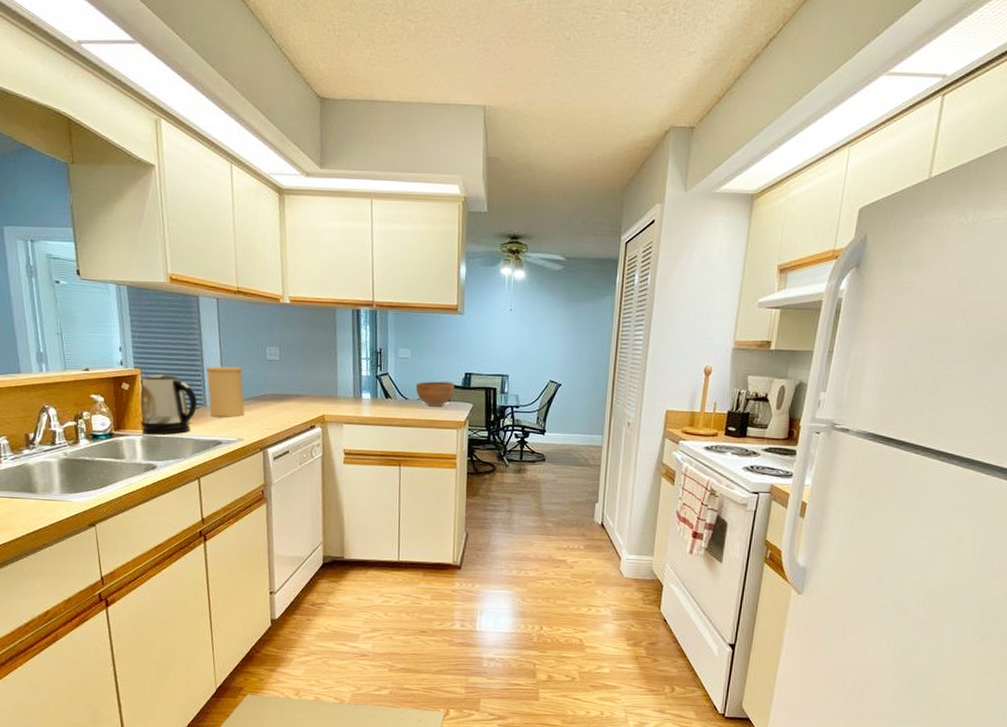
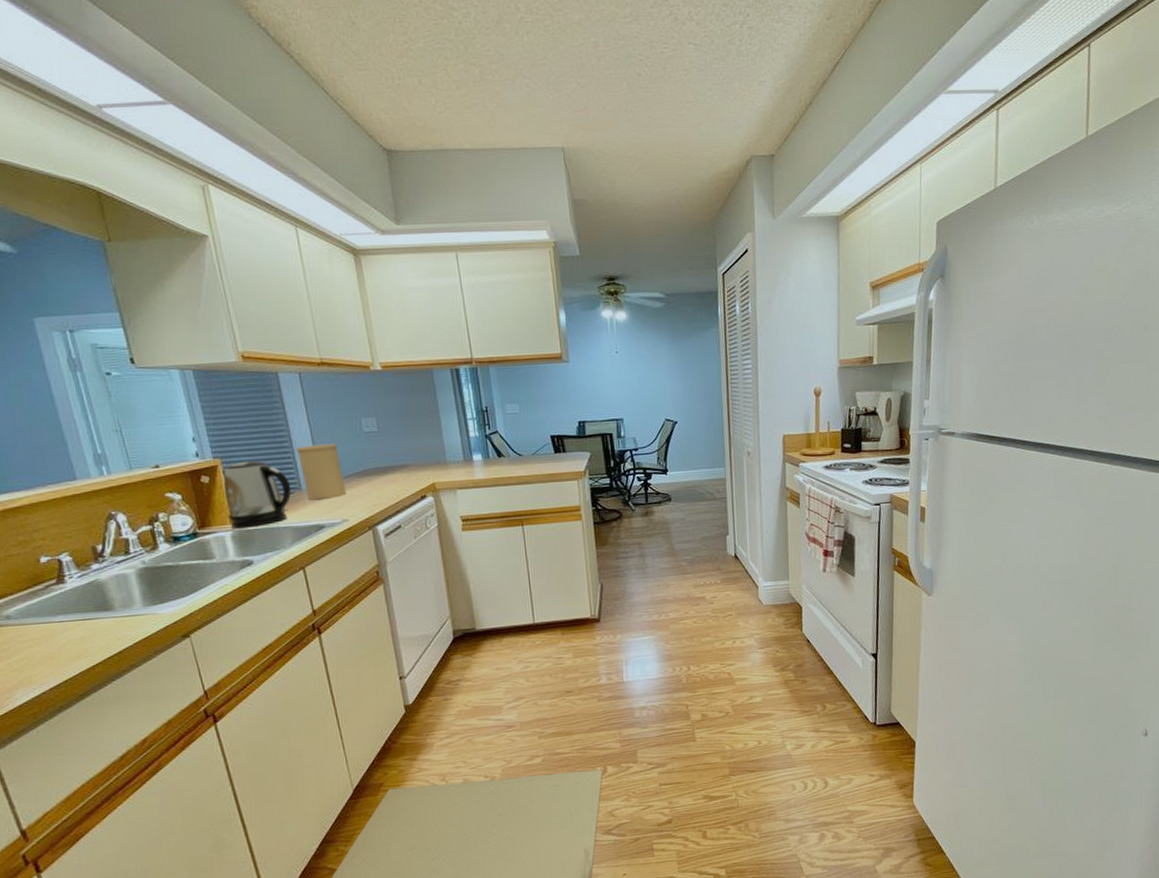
bowl: present [415,381,455,407] -> none [528,432,570,460]

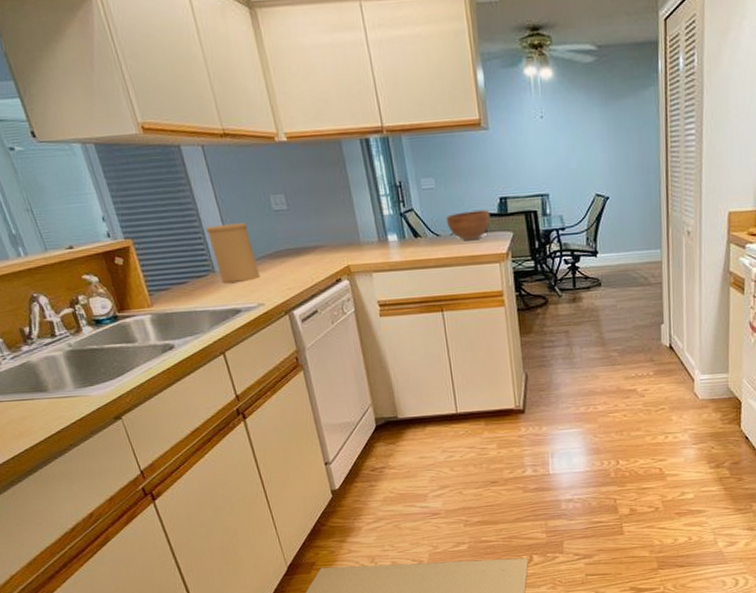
kettle: present [222,460,292,529] -> none [134,241,206,313]
bowl: none [528,432,570,460] -> present [446,210,491,241]

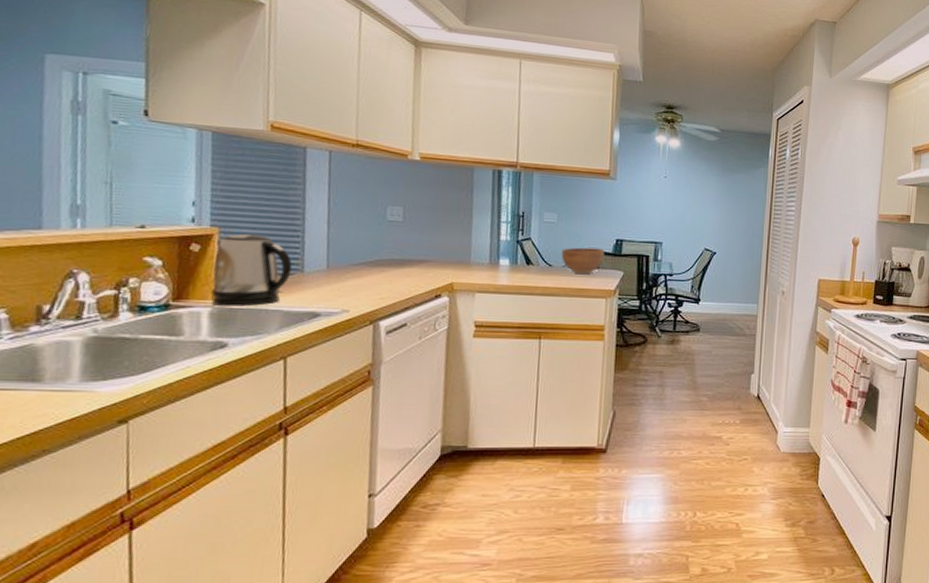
kettle: none [134,241,206,313] -> present [212,233,293,307]
canister: present [206,223,260,283] -> none [307,226,355,285]

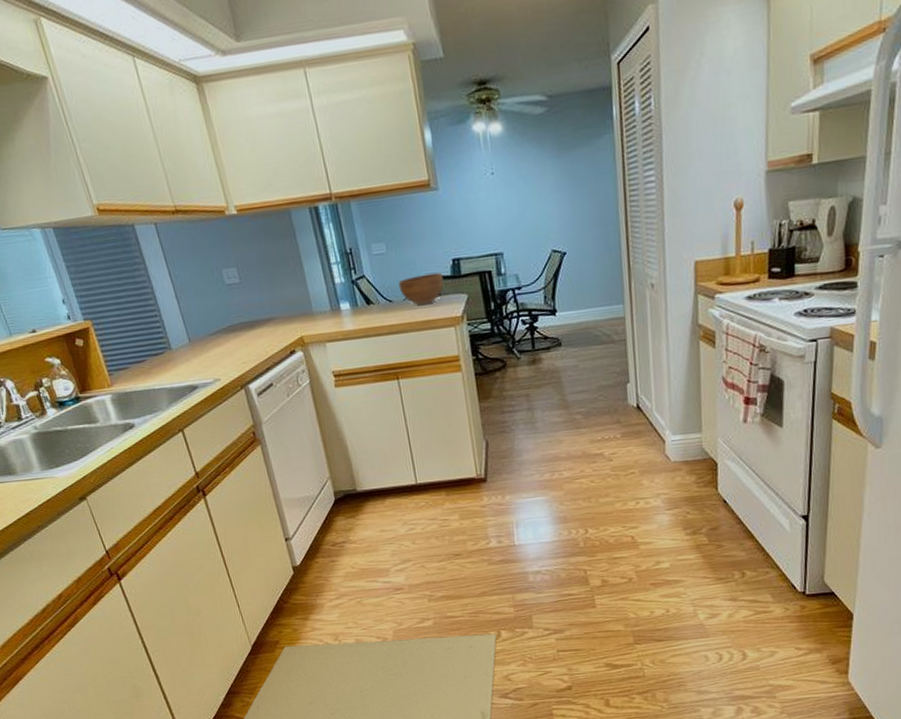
kettle: present [212,233,293,307] -> none [93,321,163,392]

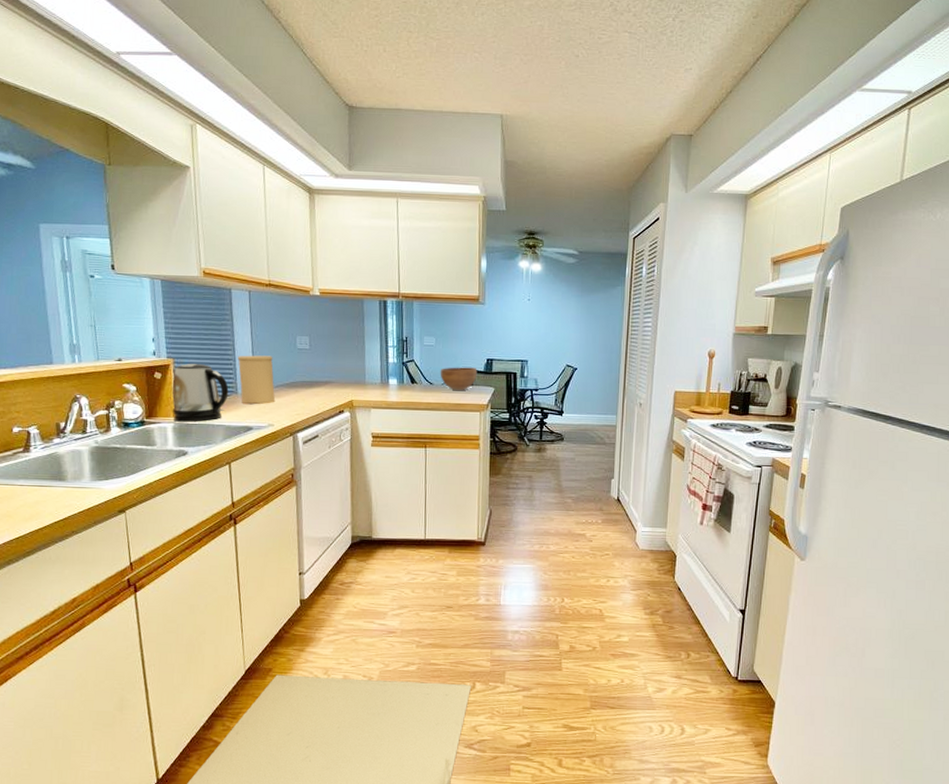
kettle: none [93,321,163,392] -> present [172,363,229,423]
canister: none [161,298,215,360] -> present [238,355,275,404]

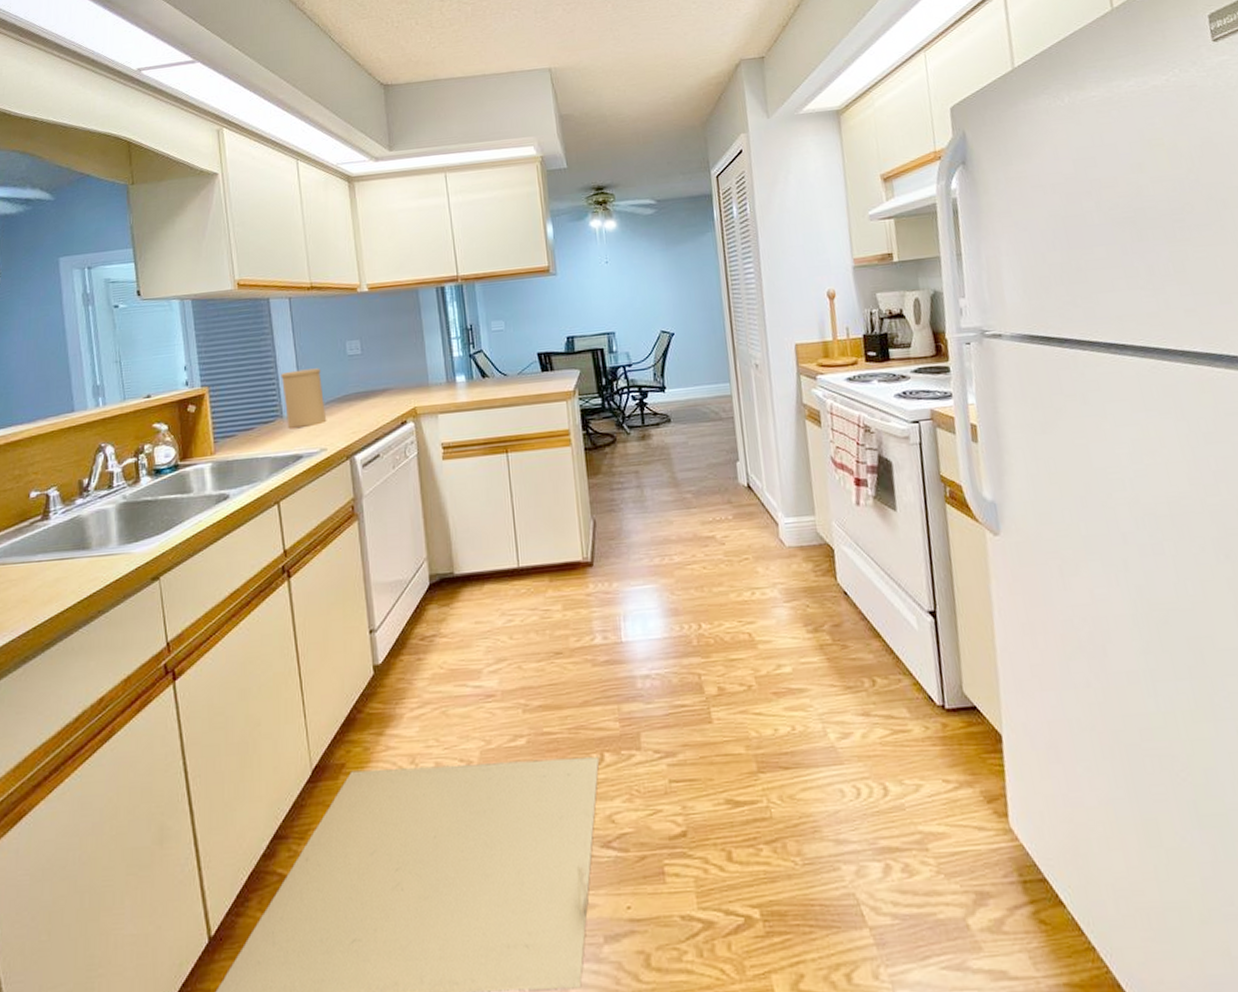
kettle: present [172,363,229,423] -> none [208,388,273,460]
bowl: present [440,367,478,391] -> none [514,349,558,380]

